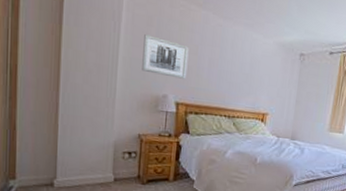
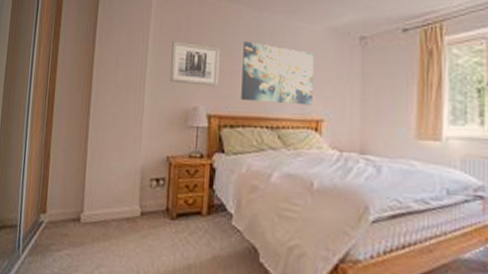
wall art: none [205,44,265,102] -> present [241,42,314,105]

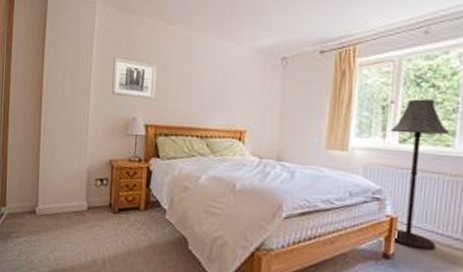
wall art: present [241,42,314,105] -> none [175,59,240,118]

